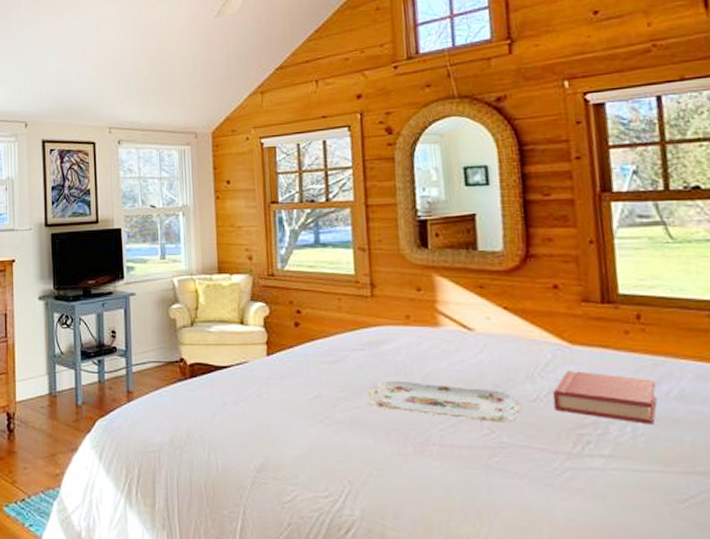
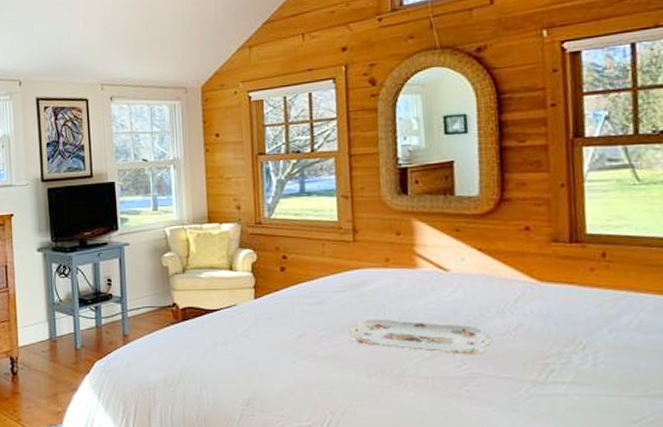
hardback book: present [552,371,657,425] -> none [520,306,618,354]

